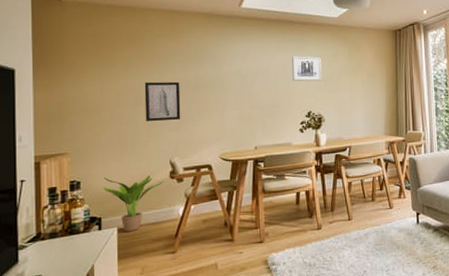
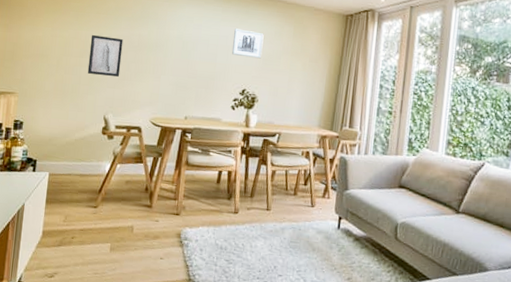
potted plant: present [102,176,164,233] -> none [41,122,96,179]

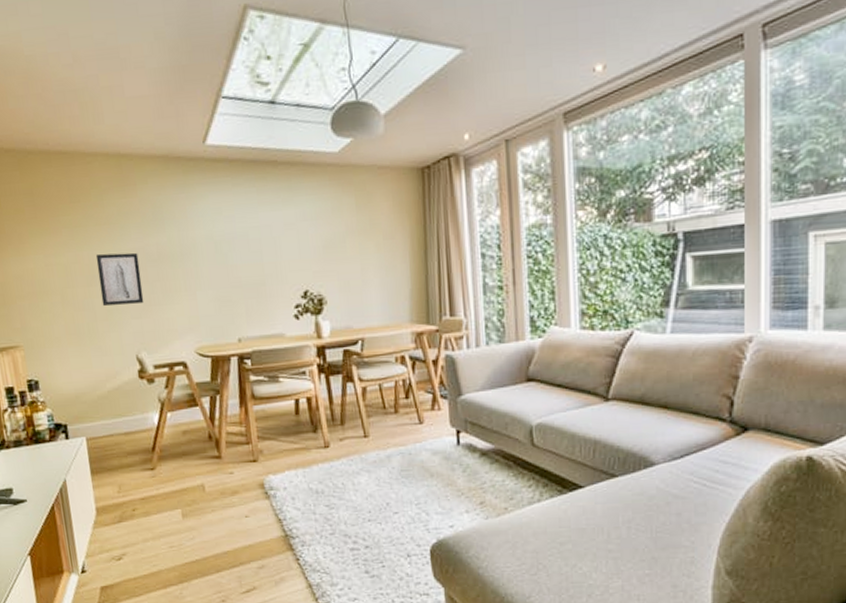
wall art: present [232,28,264,59] -> none [278,212,321,248]

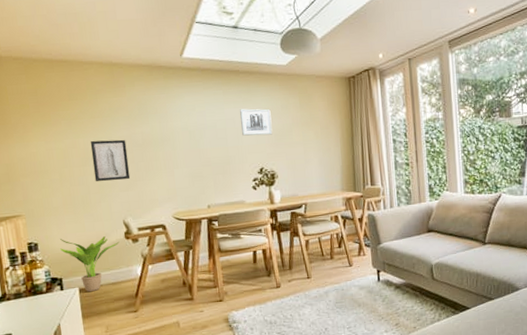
potted plant: none [63,375,133,443] -> present [59,236,120,292]
wall art: none [278,212,321,248] -> present [240,109,273,136]

